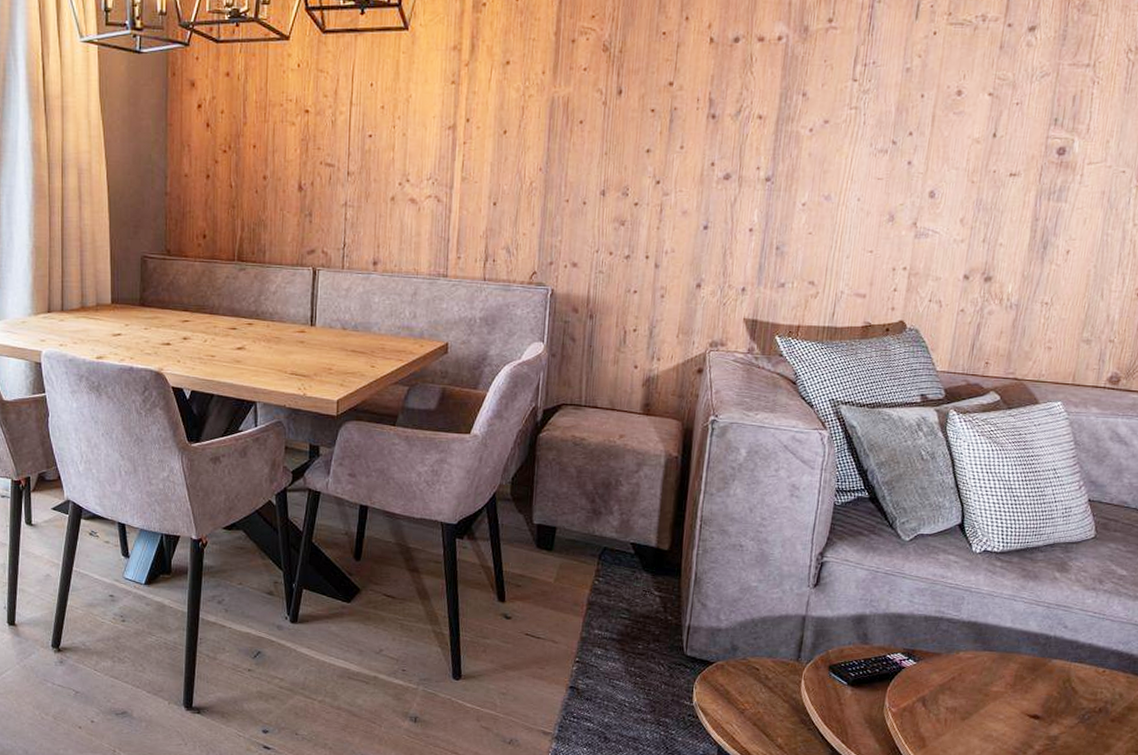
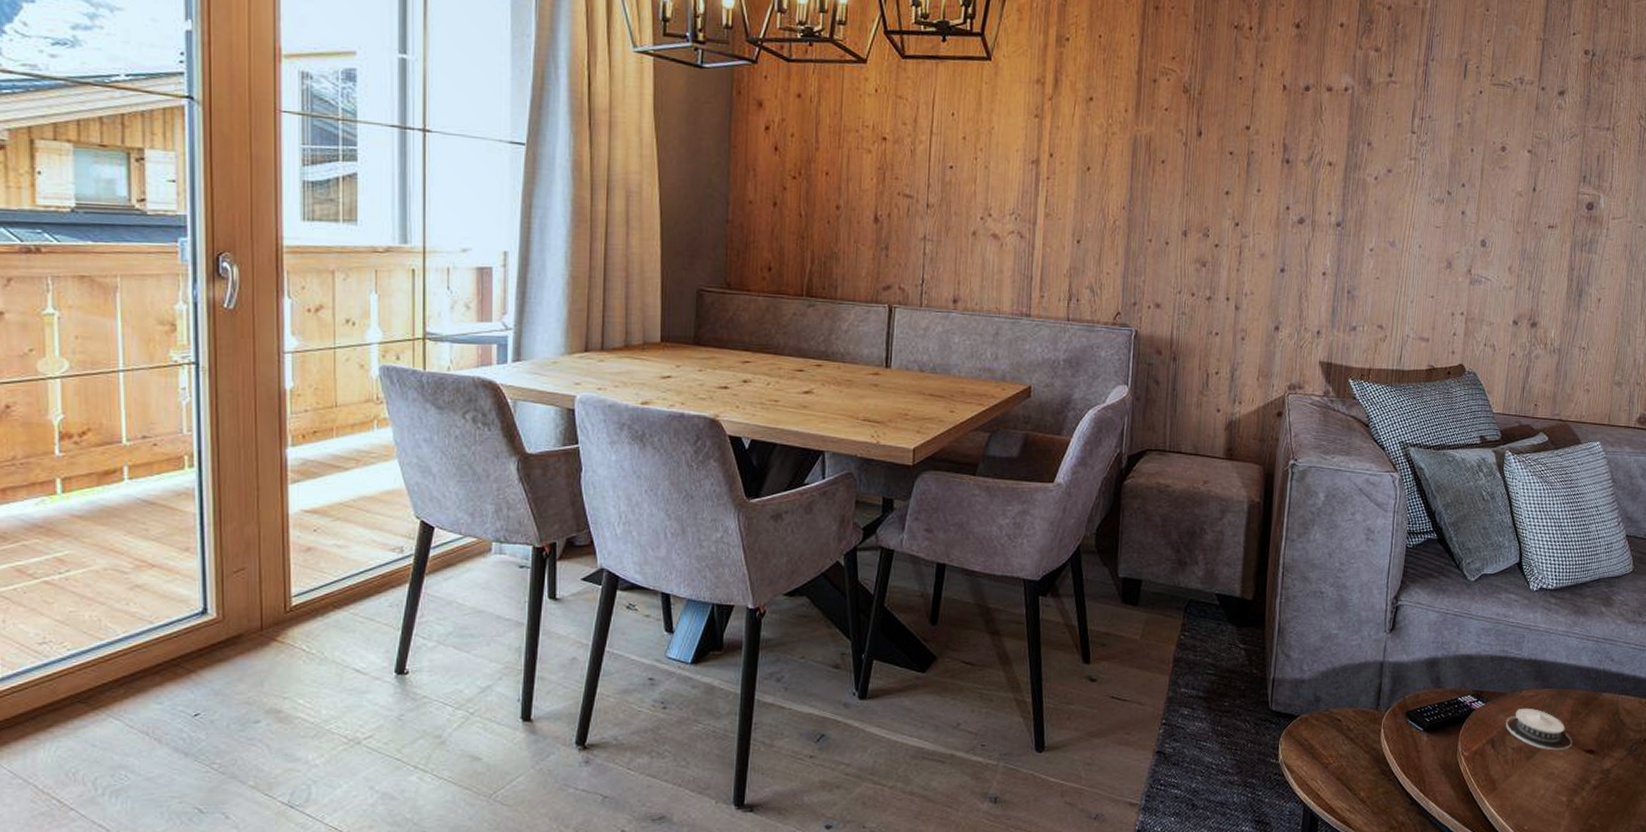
architectural model: none [939,669,1015,714] -> present [1506,707,1573,751]

